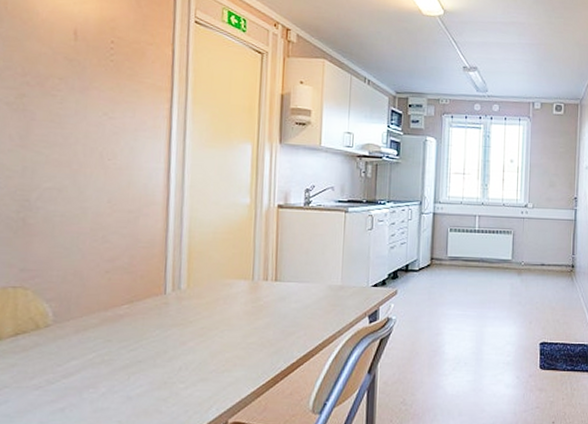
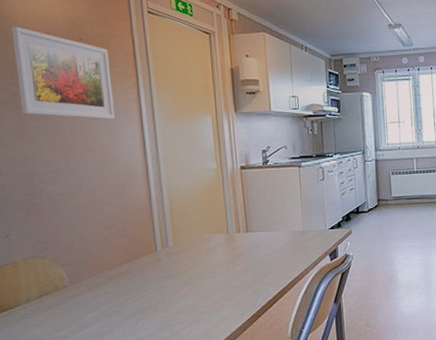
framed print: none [29,19,143,137] -> present [12,26,115,120]

